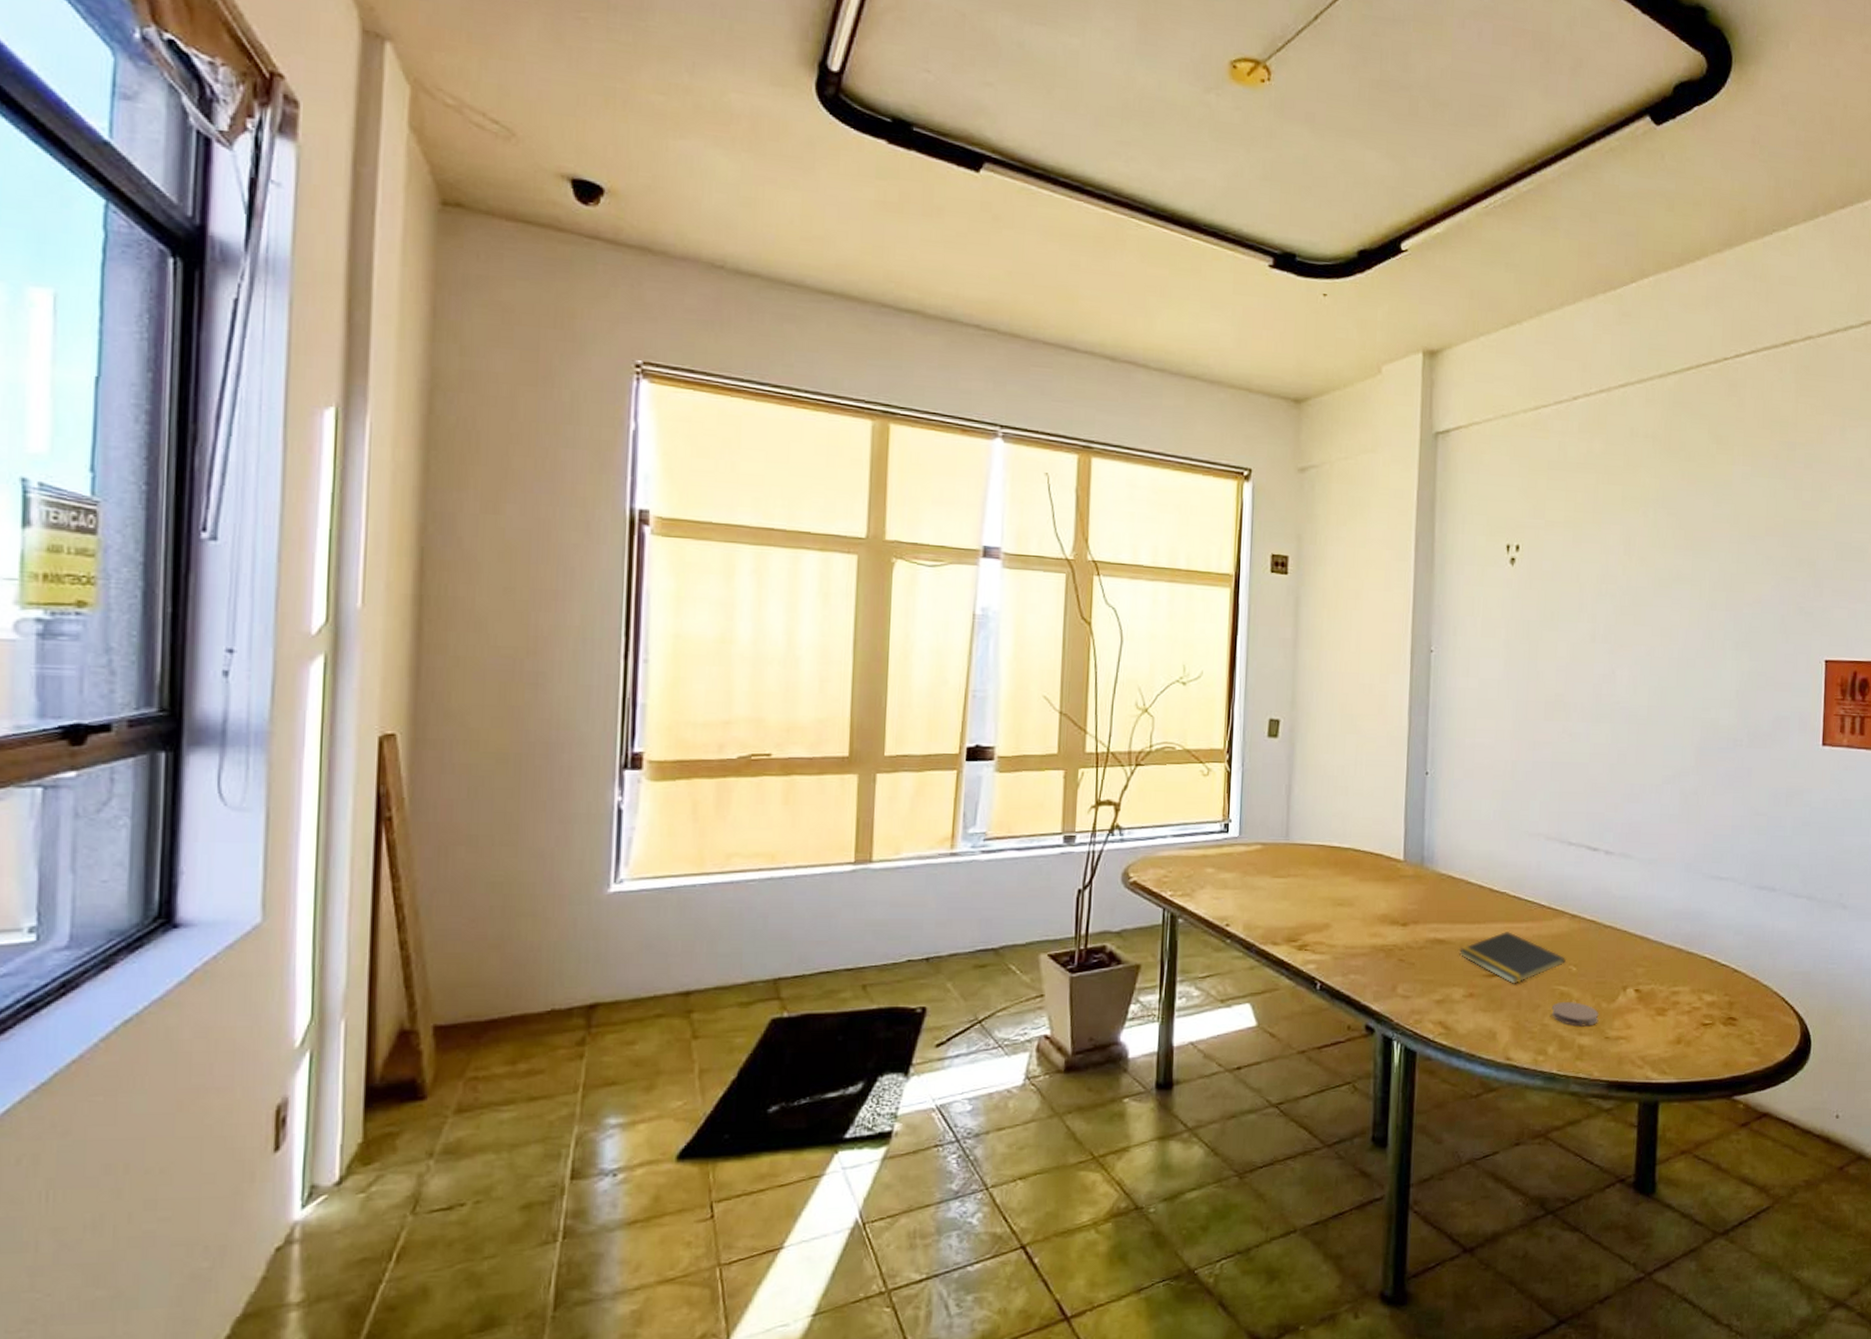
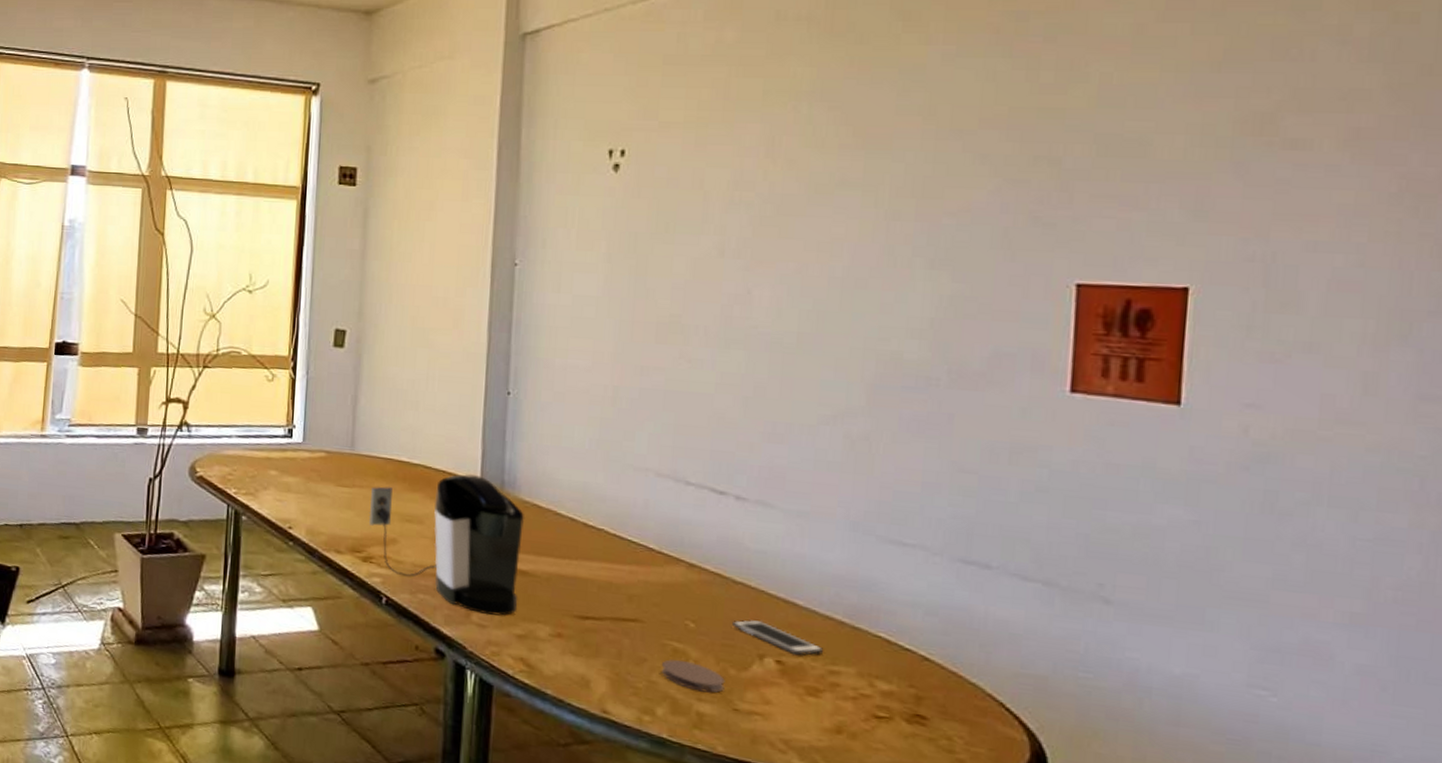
coffee maker: none [1303,854,1442,986] -> present [368,474,525,616]
notepad: present [1458,932,1567,984] -> none [544,572,682,632]
cell phone: none [1604,956,1668,983] -> present [732,619,824,655]

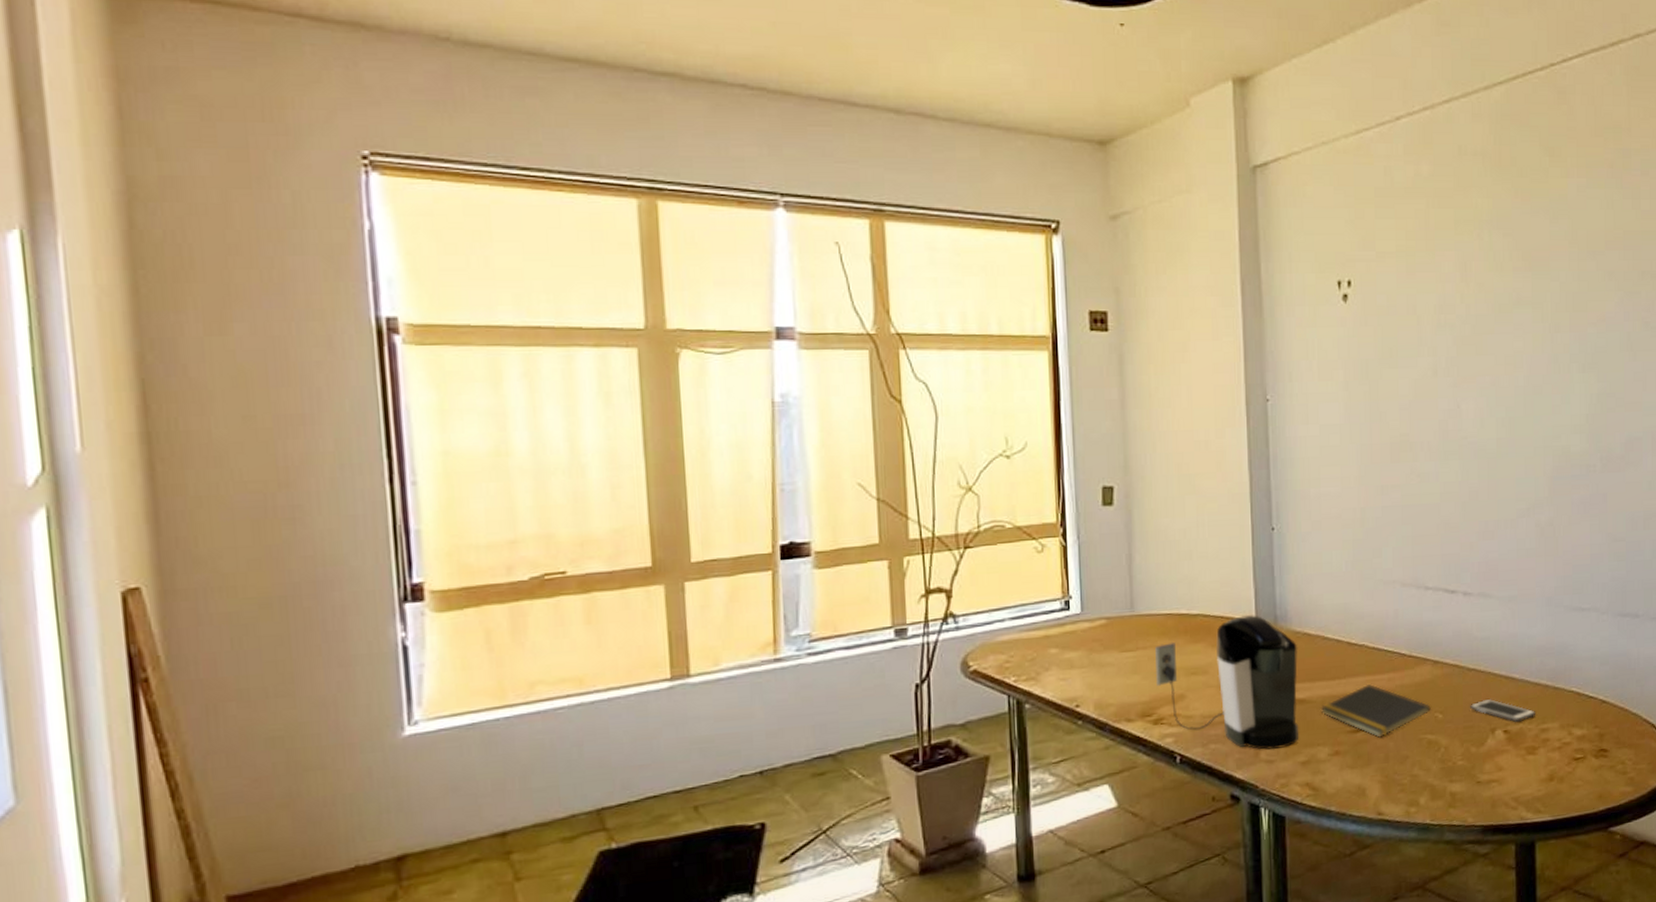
notepad: none [544,572,682,632] -> present [1320,684,1432,738]
coaster: present [661,659,725,693] -> none [1420,749,1469,774]

